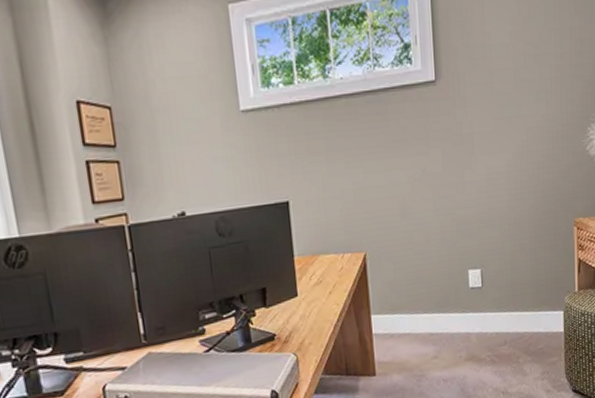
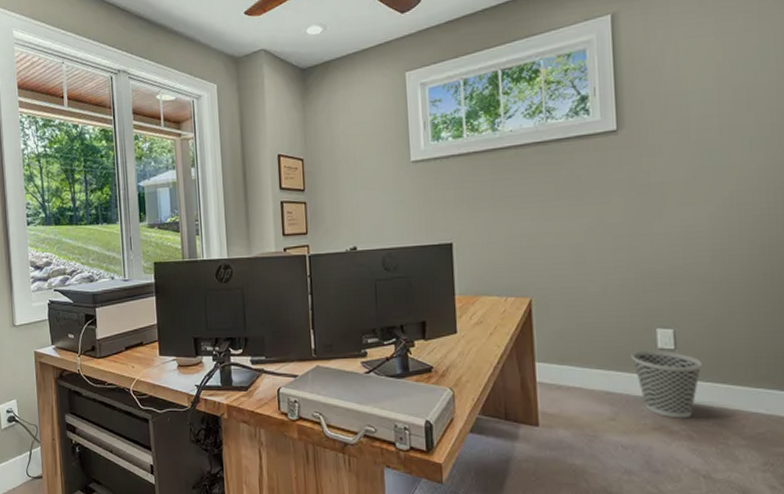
wastebasket: none [449,289,502,348] -> present [631,350,703,419]

